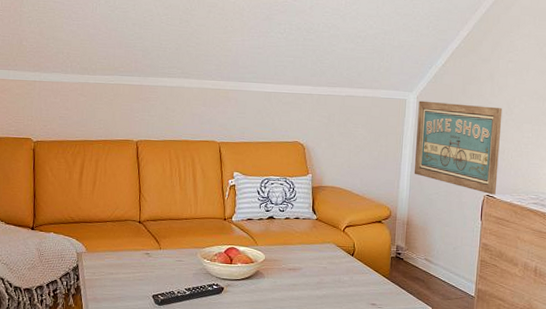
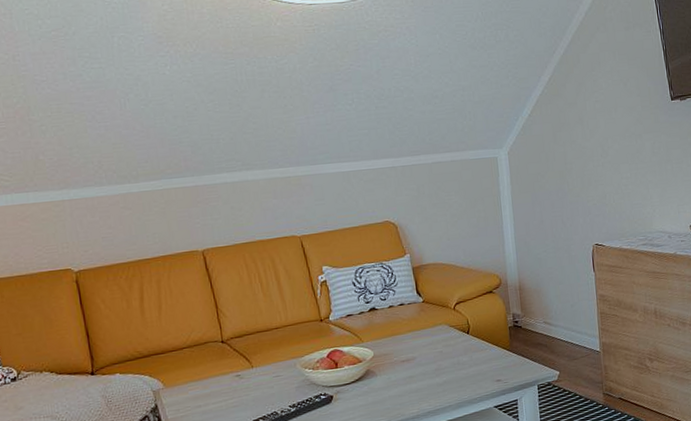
wall art: present [414,100,503,195] -> none [510,151,604,244]

